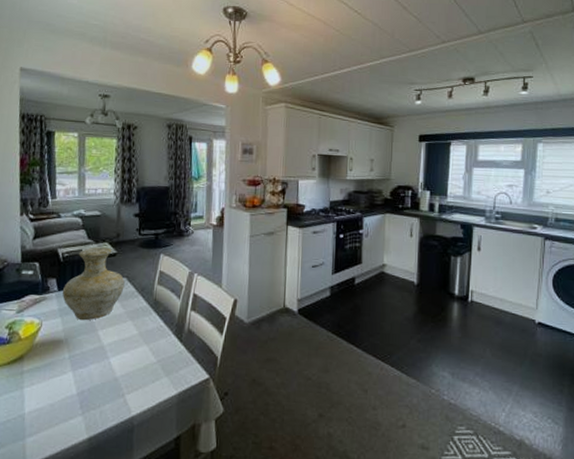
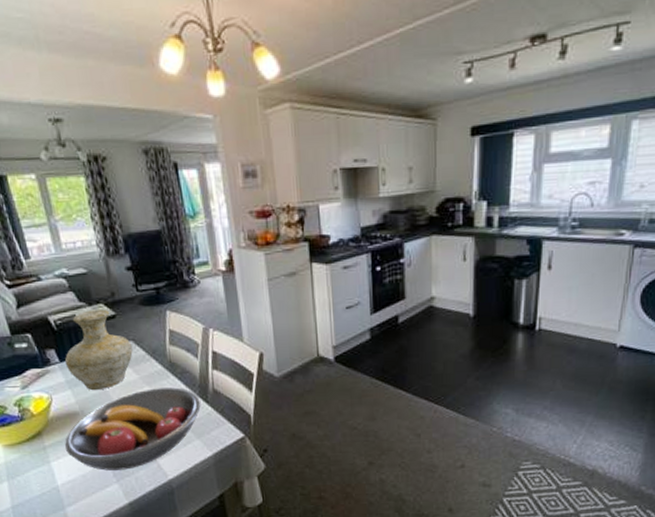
fruit bowl: none [41,323,175,402] -> present [64,387,201,471]

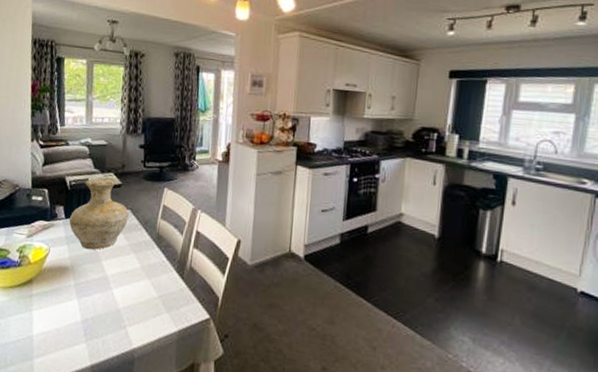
fruit bowl: present [64,387,201,471] -> none [48,256,177,331]

